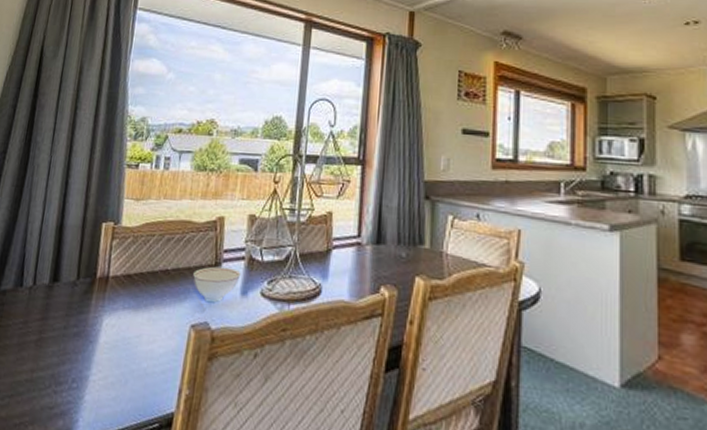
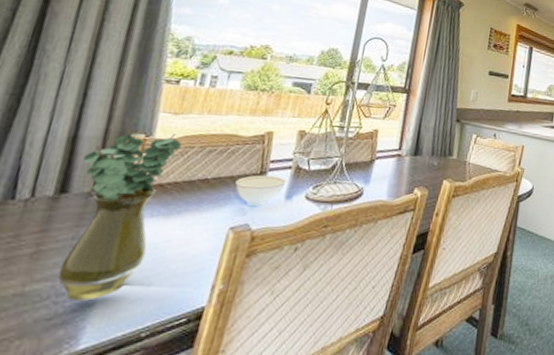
vase: none [56,215,144,393] -> present [58,127,182,301]

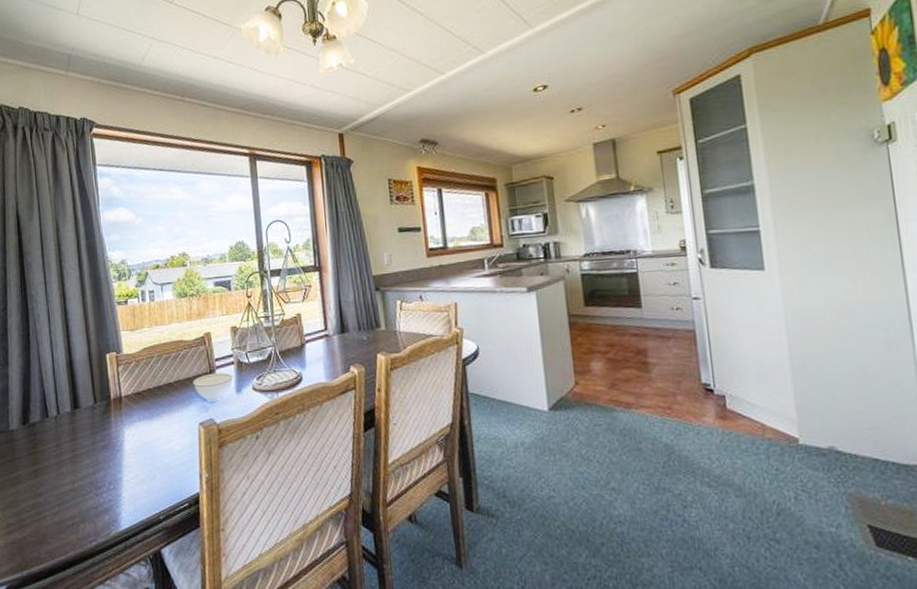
vase: present [58,127,182,301] -> none [80,347,145,493]

